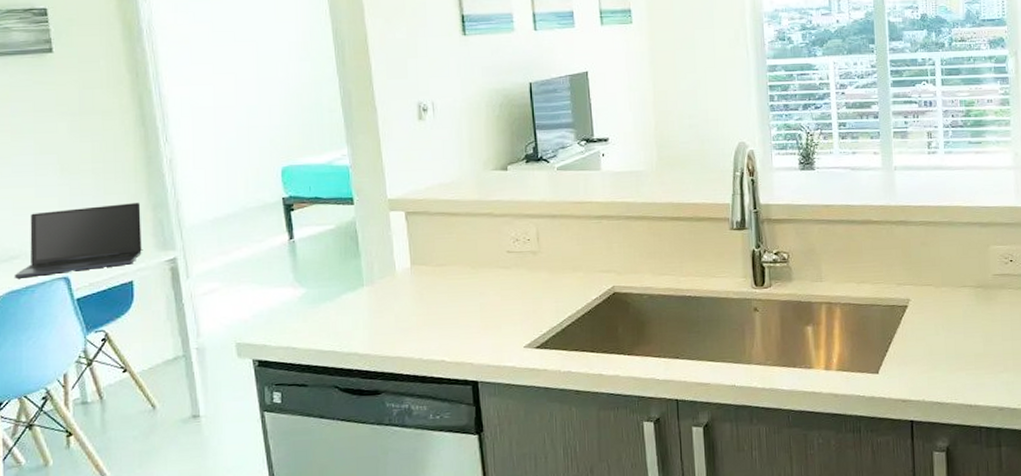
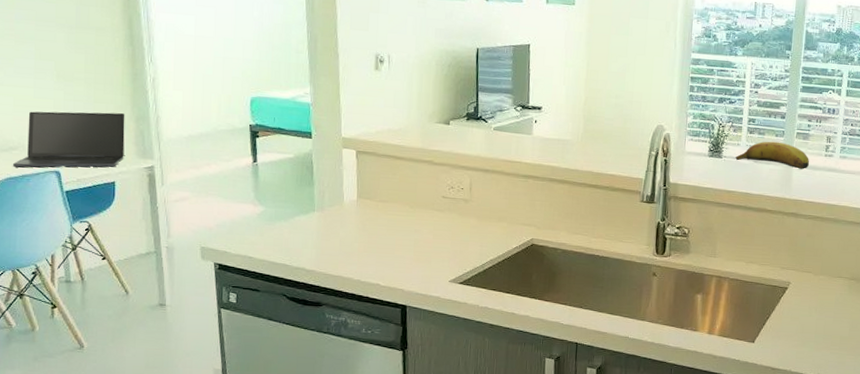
fruit: none [829,144,913,173] -> present [735,141,810,170]

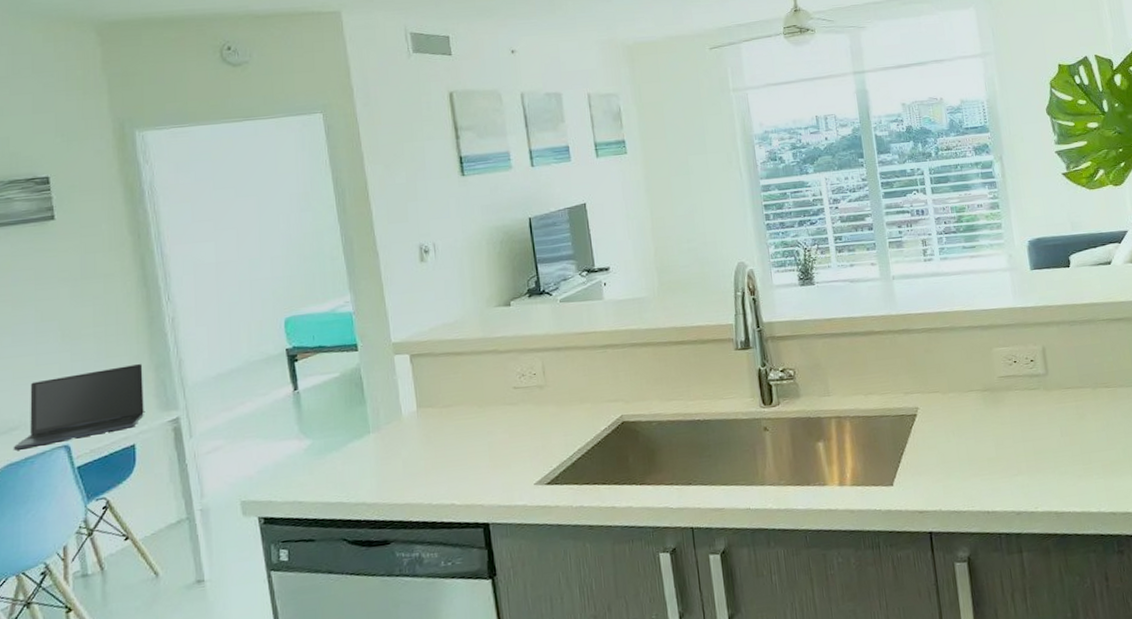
fruit: present [735,141,810,170] -> none [828,255,910,285]

